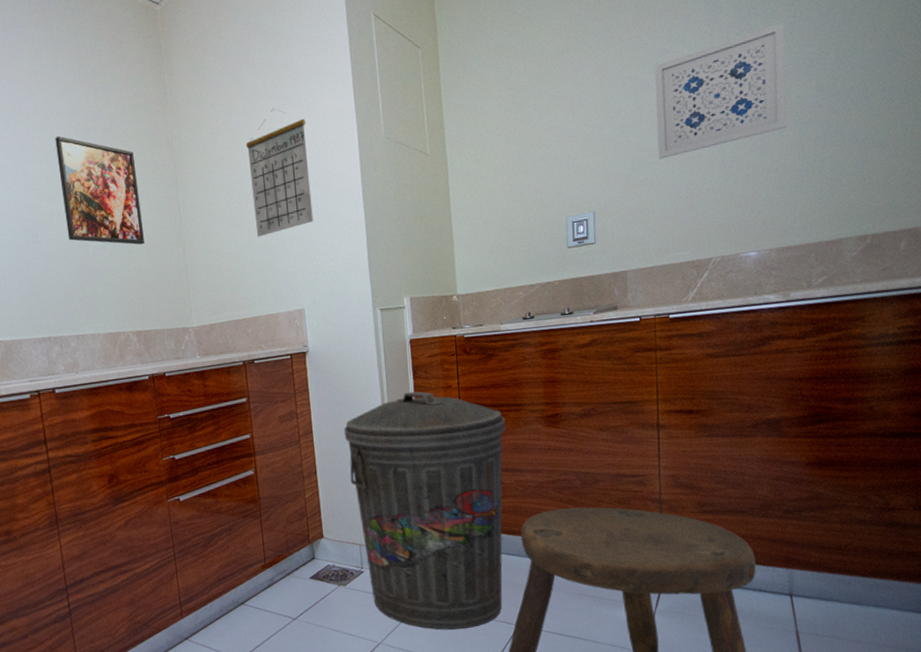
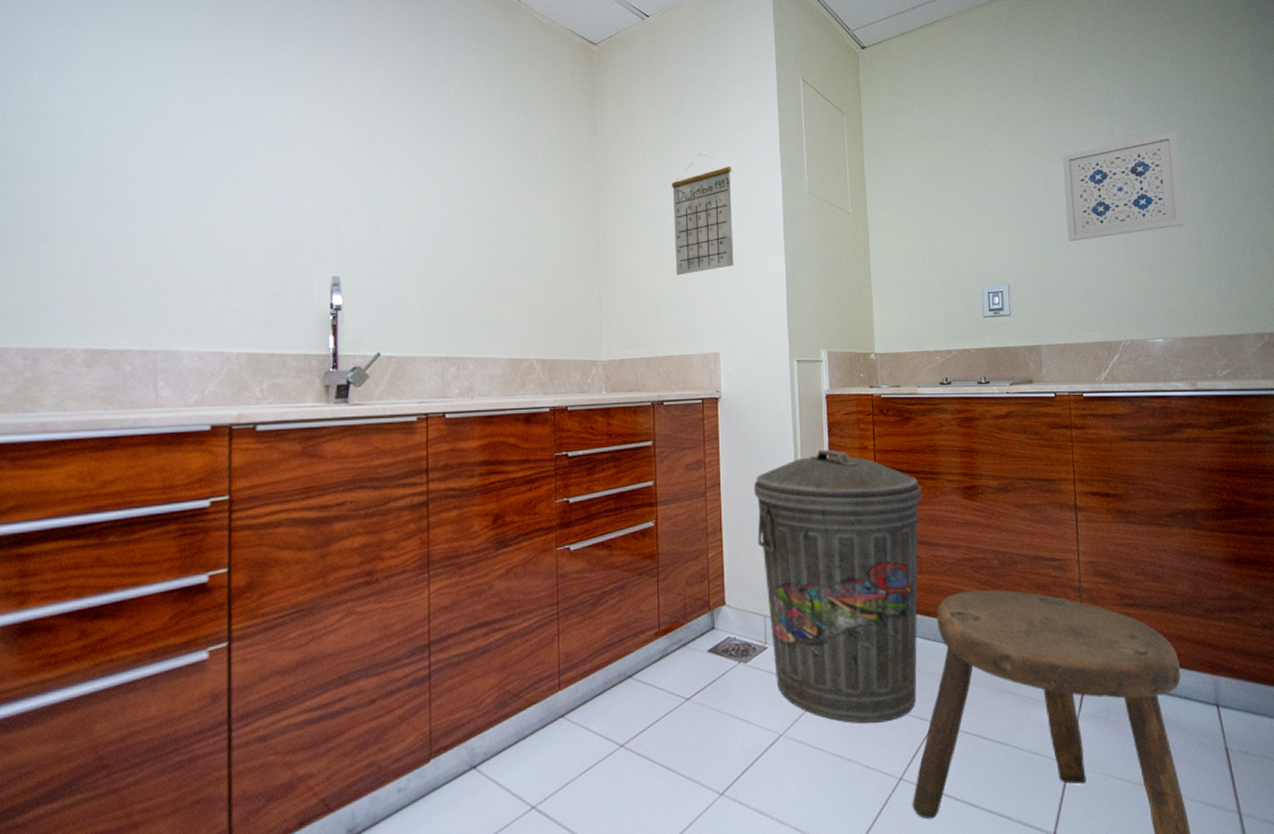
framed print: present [55,135,144,245] -> none [478,155,559,271]

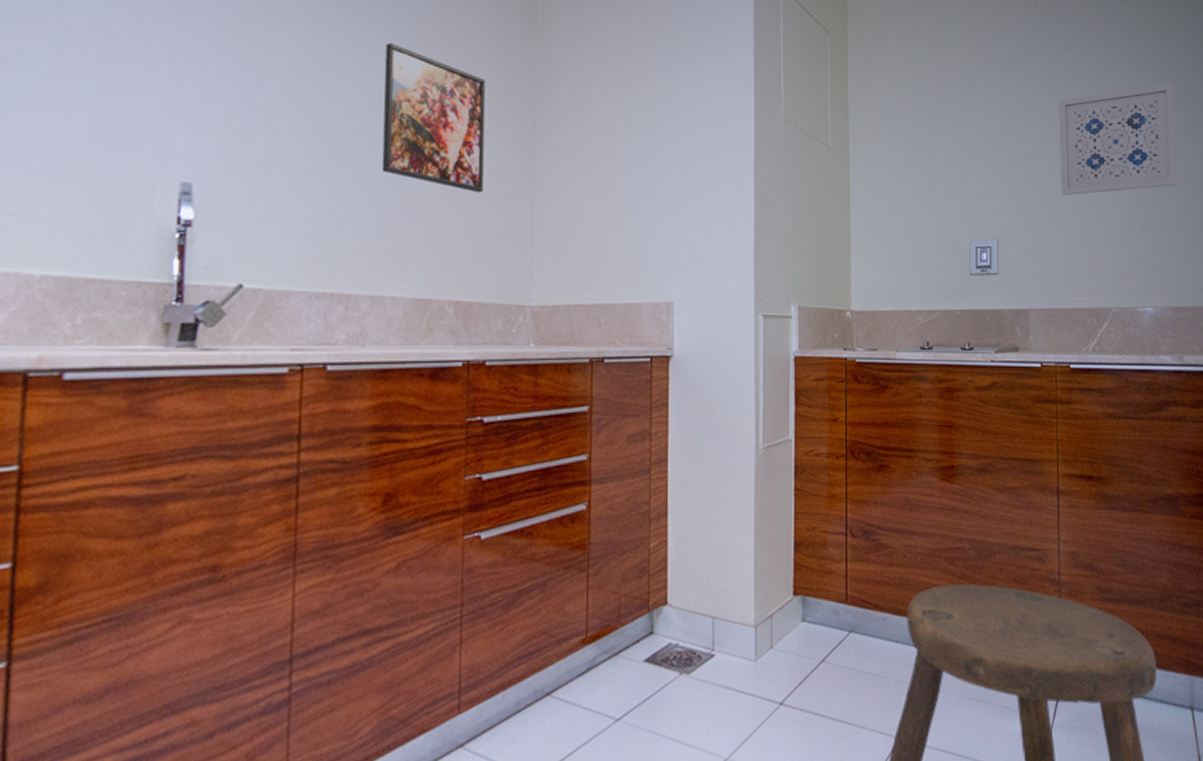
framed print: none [478,155,559,271] -> present [381,42,486,193]
calendar: present [671,153,734,276] -> none [624,63,698,208]
trash can: present [753,449,922,723] -> none [706,421,896,742]

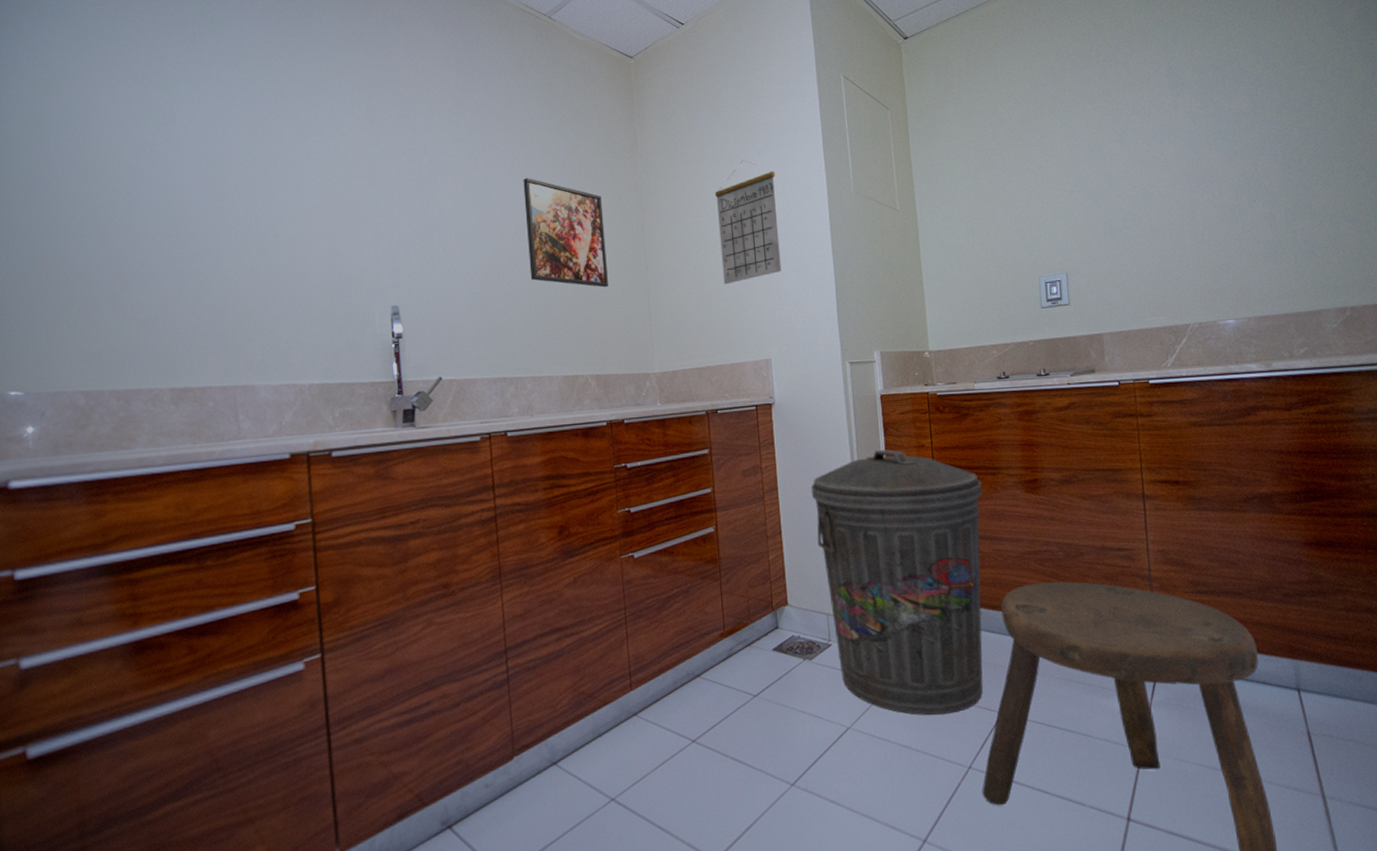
calendar: none [624,63,698,208] -> present [714,159,782,285]
trash can: none [706,421,896,742] -> present [811,449,983,715]
wall art: present [1059,83,1177,196] -> none [1121,100,1256,225]

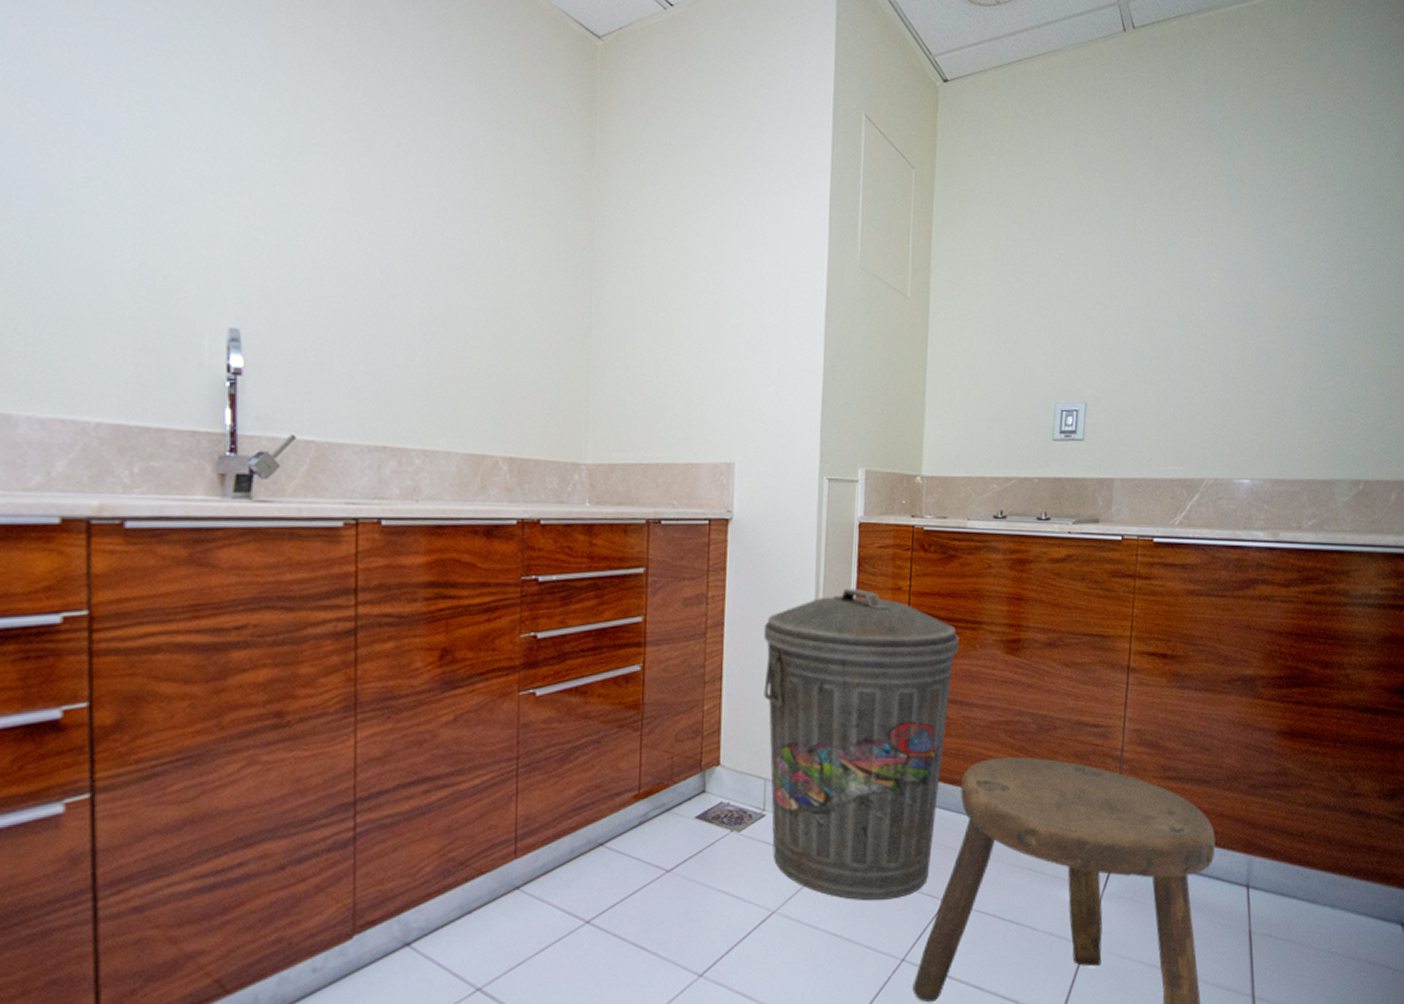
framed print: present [523,177,608,288] -> none [432,177,540,344]
calendar: present [714,159,782,285] -> none [686,202,767,362]

